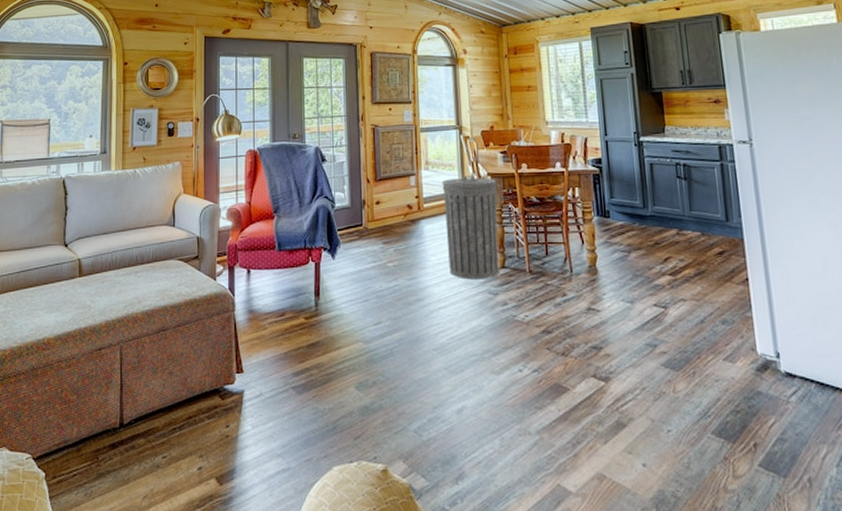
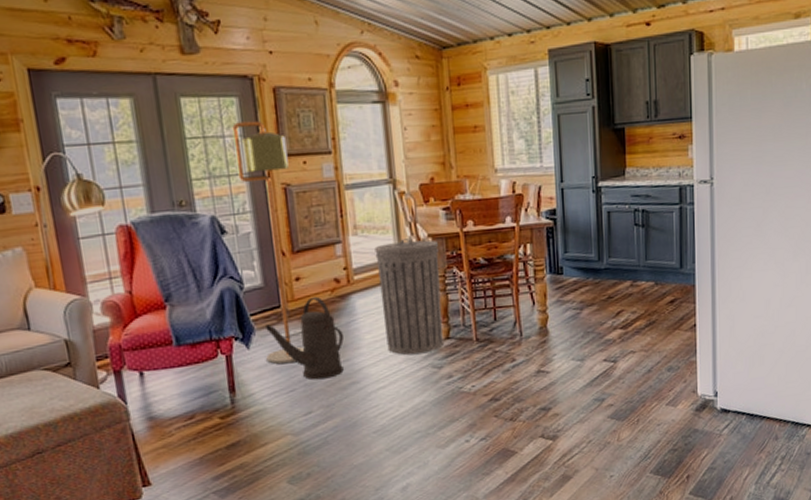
floor lamp: none [338,76,378,276] -> present [232,120,304,364]
watering can: none [349,219,412,293] -> present [265,296,344,380]

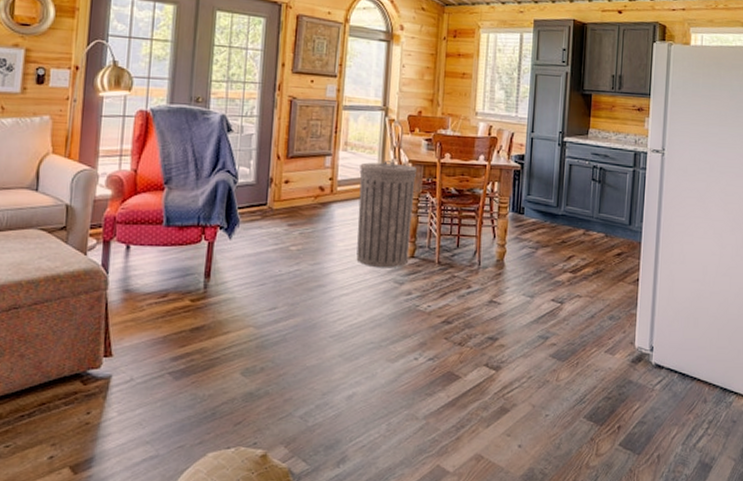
floor lamp: present [232,120,304,364] -> none [245,38,299,259]
watering can: present [265,296,344,380] -> none [250,200,318,278]

